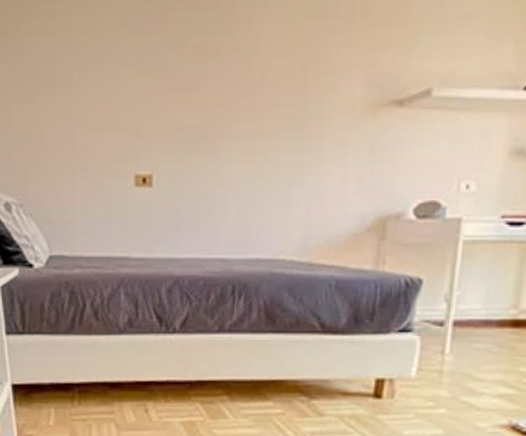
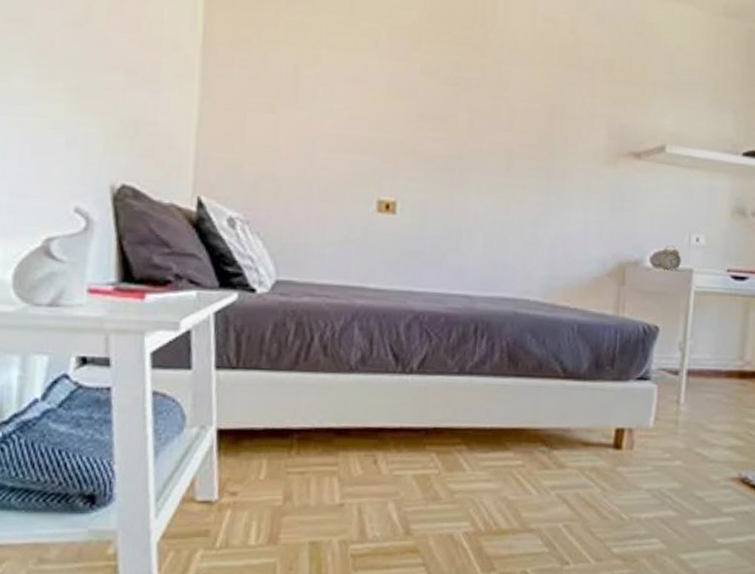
alarm clock: none [422,194,449,222] -> present [658,245,681,271]

